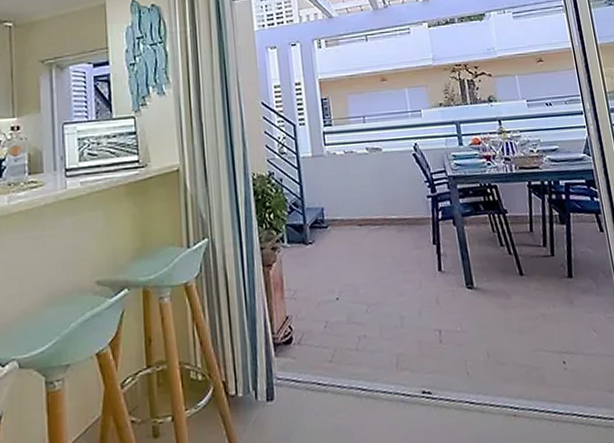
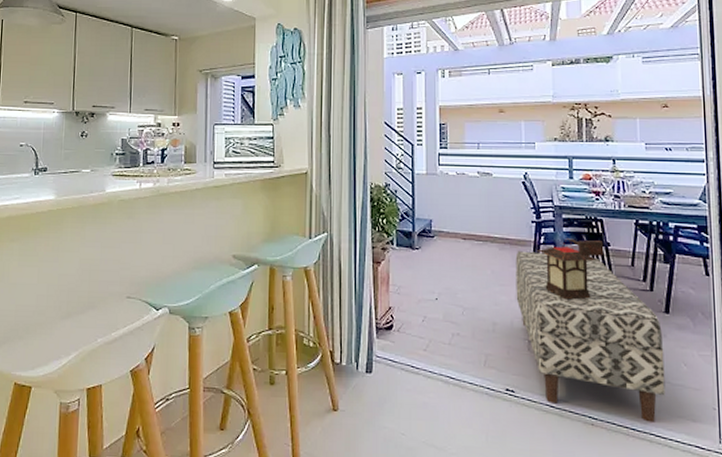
bench: none [415,227,581,402] -> present [515,251,665,422]
lantern: none [437,208,503,279] -> present [537,237,604,300]

